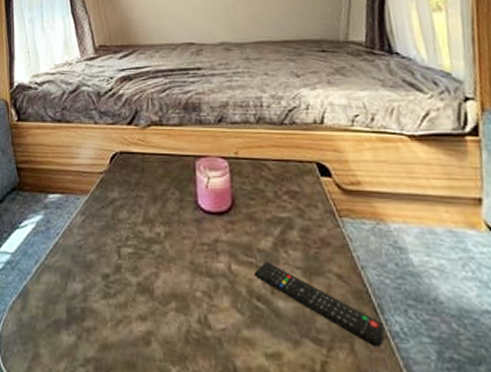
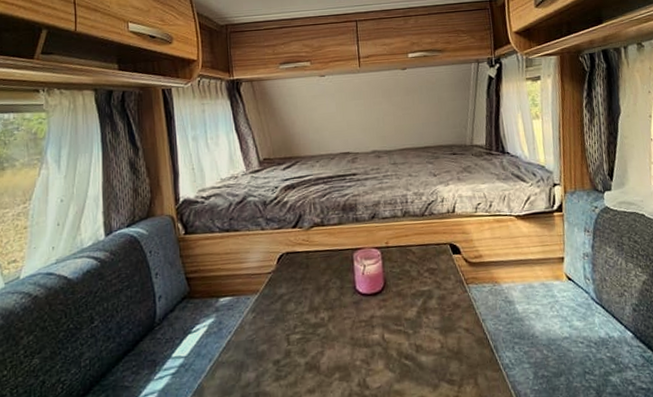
remote control: present [253,261,385,348] -> none [402,327,499,378]

